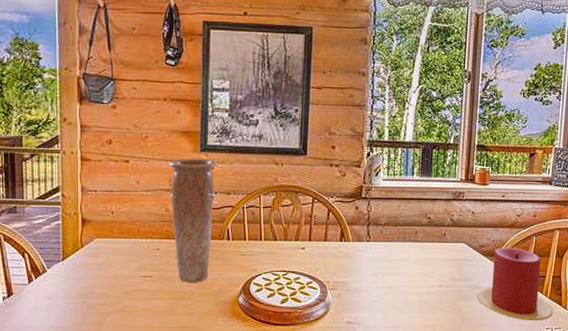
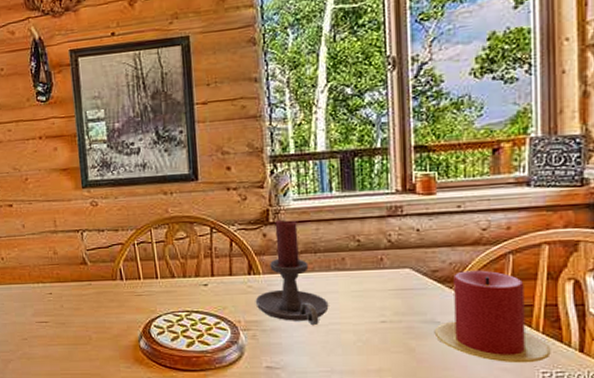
vase: present [169,159,217,283] -> none [51,195,105,328]
candle holder: none [343,195,402,288] -> present [255,219,329,326]

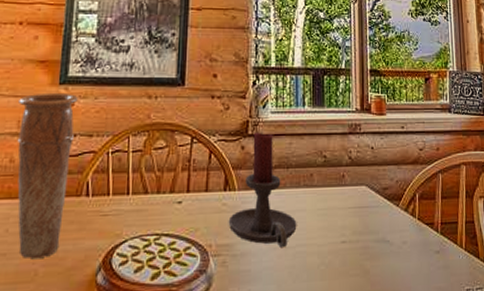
vase: none [51,195,105,328] -> present [17,94,78,260]
candle: present [434,270,551,363] -> none [385,188,472,282]

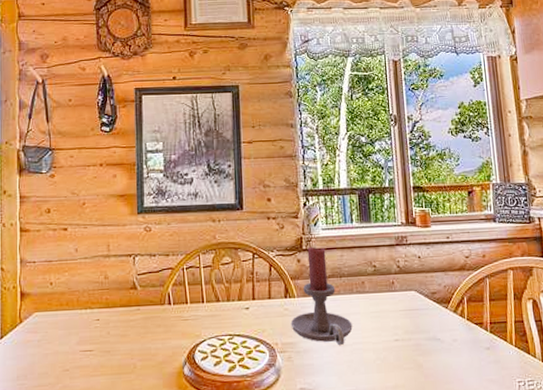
vase: present [17,94,78,260] -> none [106,221,154,356]

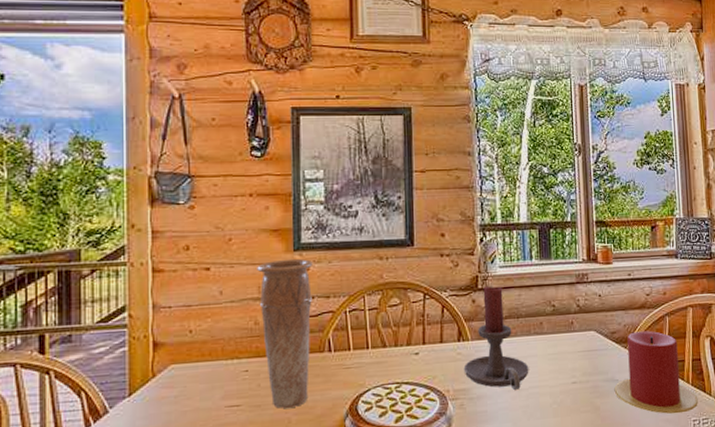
vase: none [106,221,154,356] -> present [257,259,313,409]
candle: none [436,292,523,375] -> present [614,331,698,414]

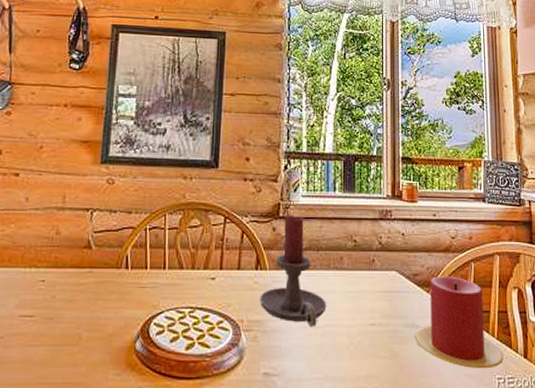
vase: present [257,259,313,409] -> none [62,172,118,325]

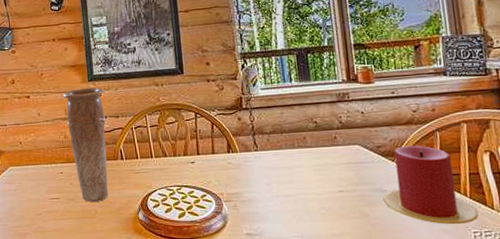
vase: none [62,172,118,325] -> present [62,87,109,203]
candle holder: present [259,214,327,327] -> none [234,105,296,196]

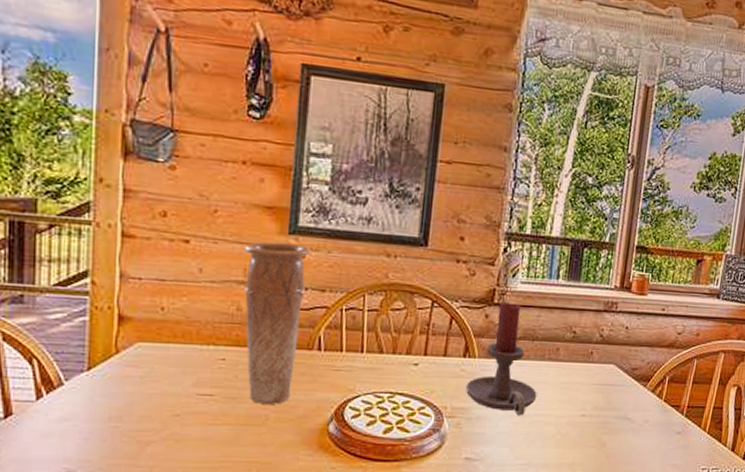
candle holder: none [234,105,296,196] -> present [465,301,537,416]
candle: present [383,145,479,225] -> none [624,371,712,460]

